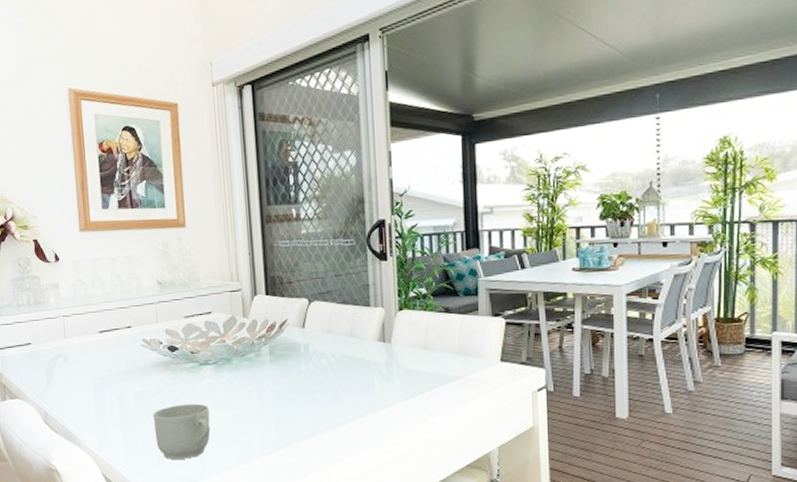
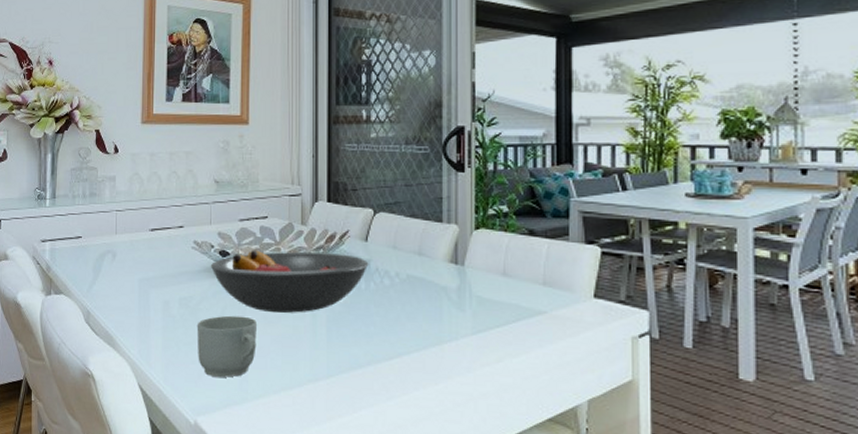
fruit bowl: none [160,341,308,398] -> present [210,250,369,313]

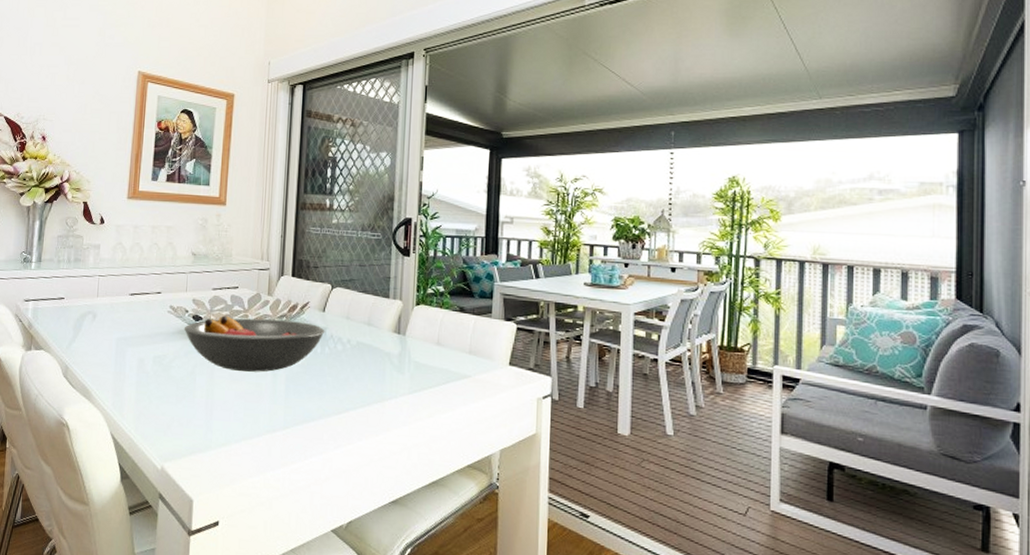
mug: present [197,315,257,378] -> none [168,373,223,428]

